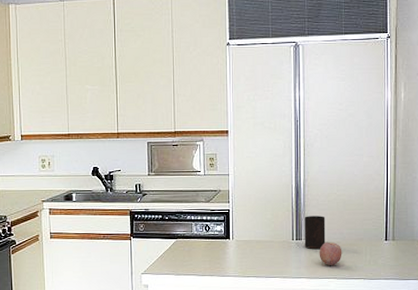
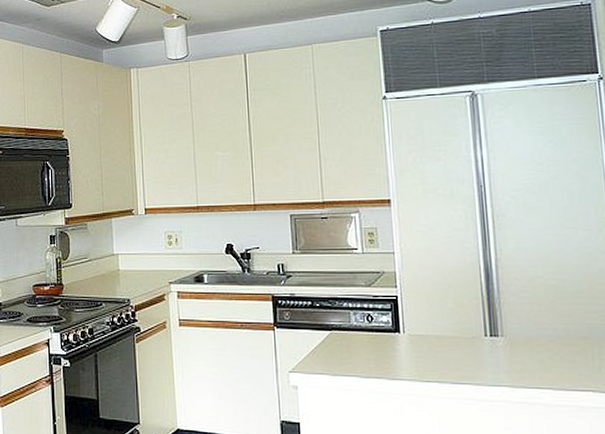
cup: present [304,216,326,249] -> none [500,306,533,348]
fruit: present [319,242,342,265] -> none [524,340,558,371]

